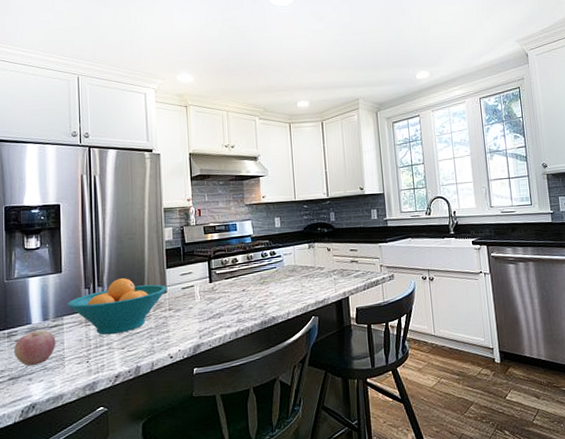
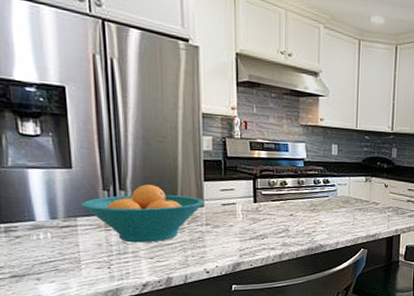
apple: present [13,329,56,366] -> none [14,228,69,266]

